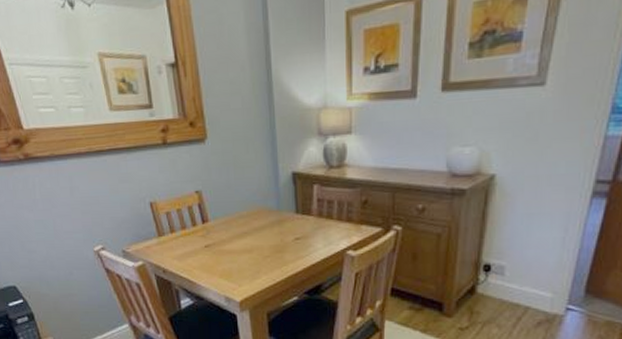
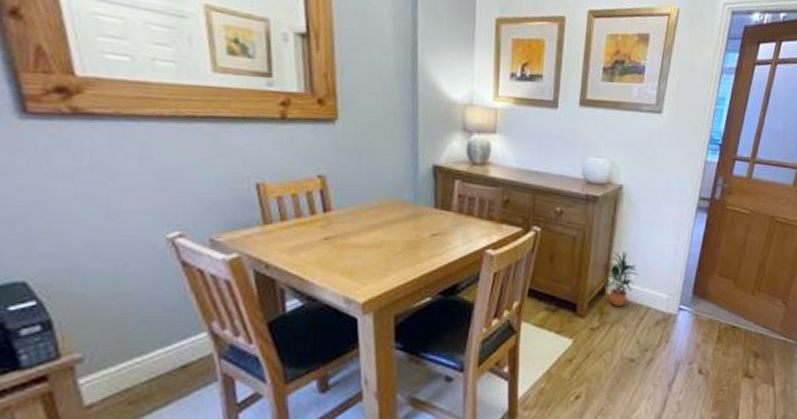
potted plant: none [477,247,516,306] -> present [607,251,639,306]

